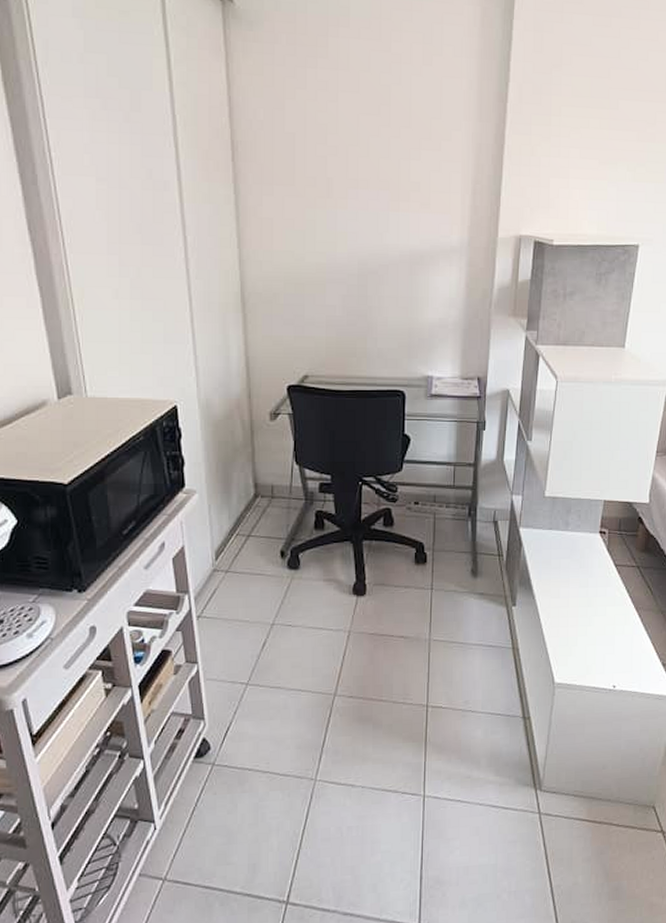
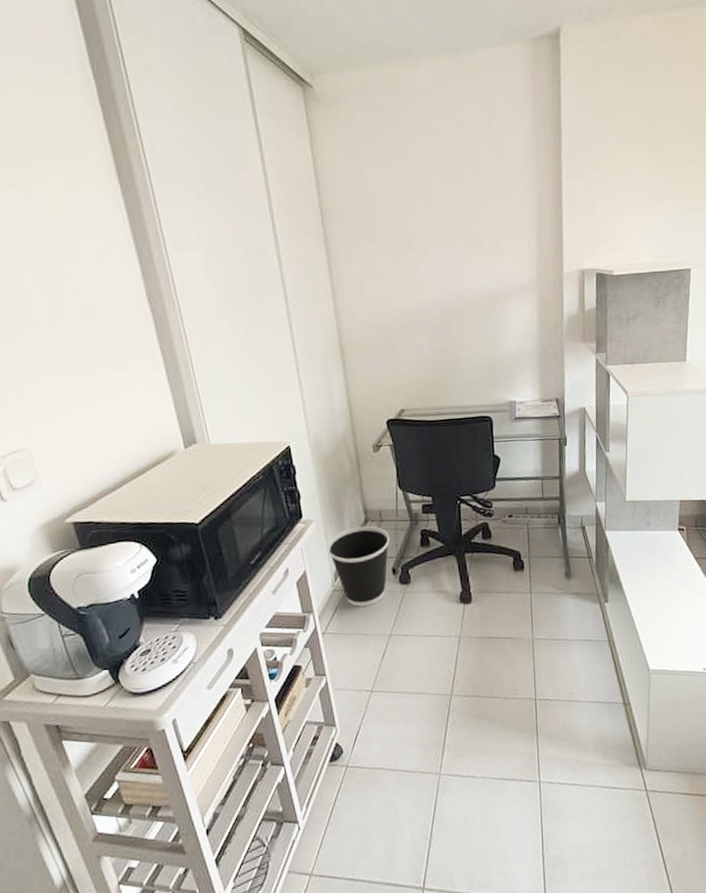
wastebasket: none [210,501,280,590] -> present [327,526,390,607]

